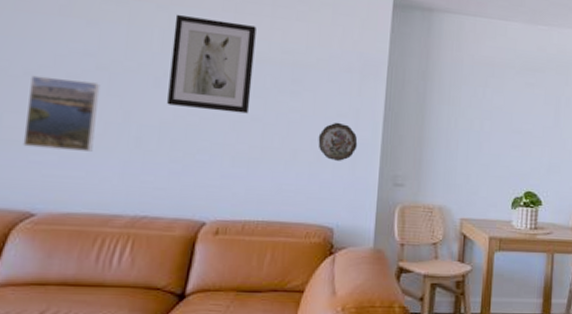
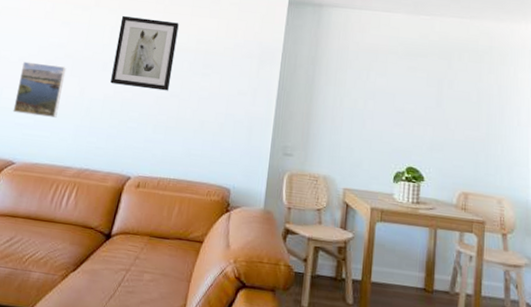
decorative plate: present [318,122,358,161] -> none [221,99,254,132]

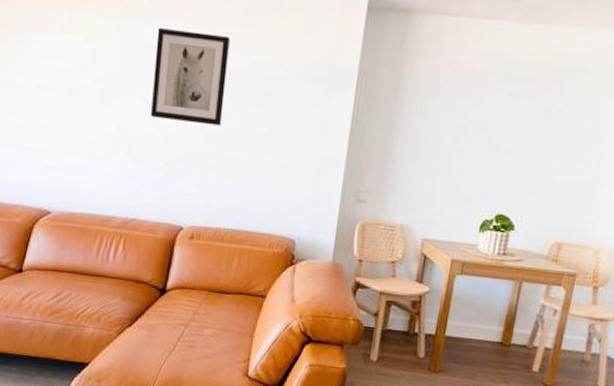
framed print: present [13,61,67,118] -> none [40,90,97,159]

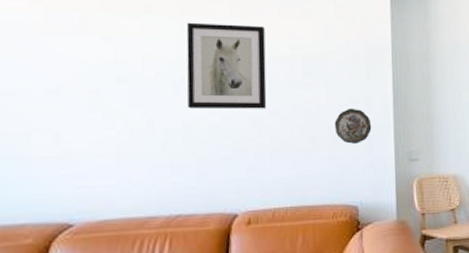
decorative plate: none [284,135,323,175] -> present [334,108,372,144]

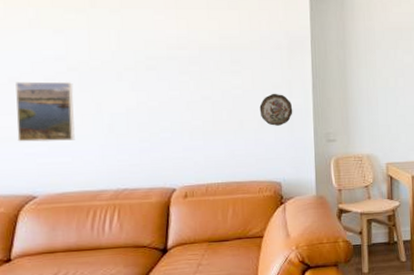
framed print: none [53,94,122,162] -> present [16,81,75,142]
wall art: present [186,22,267,110] -> none [126,15,199,95]

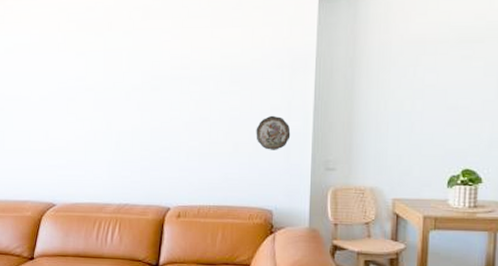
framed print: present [16,81,75,142] -> none [44,100,89,155]

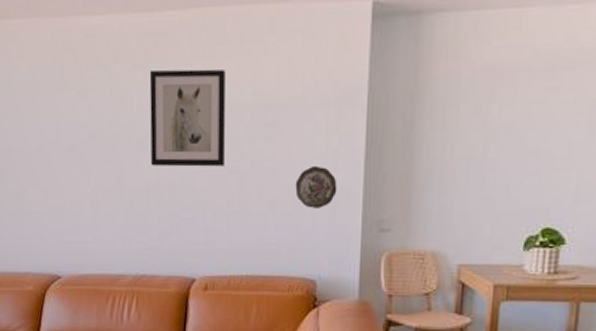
wall art: none [136,37,199,115] -> present [149,69,226,167]

